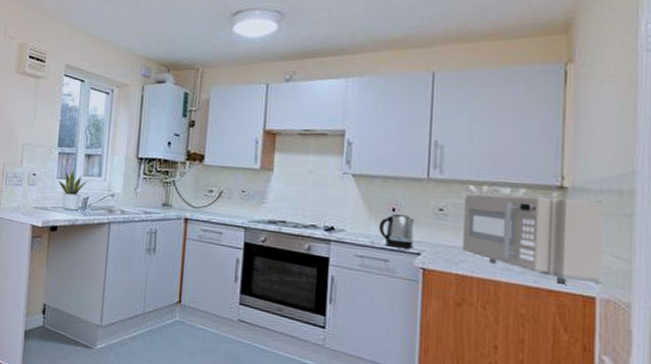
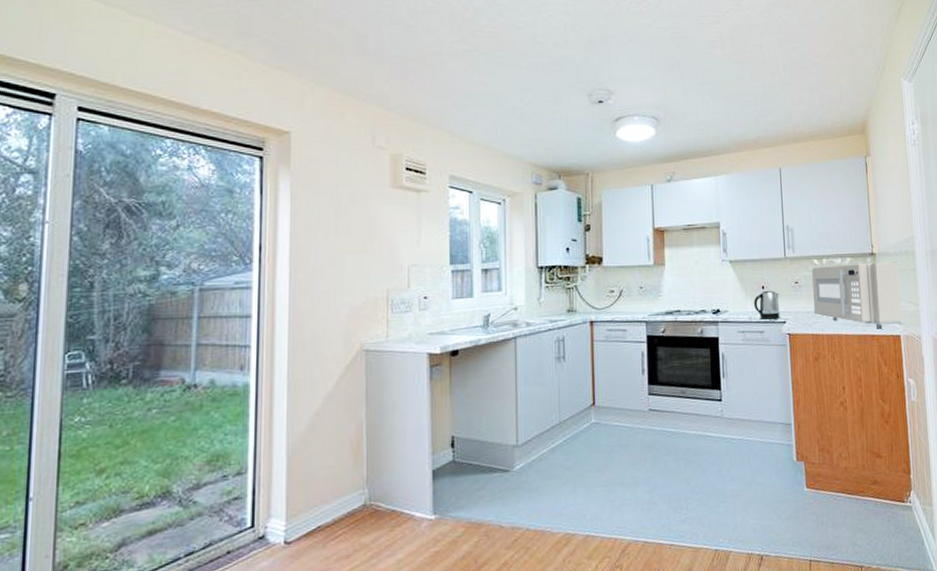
potted plant: present [58,169,88,211] -> none [454,286,487,331]

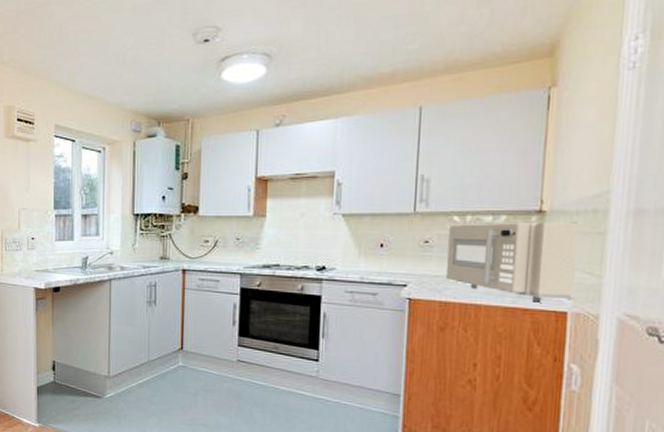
kettle: present [754,290,780,320] -> none [368,248,402,281]

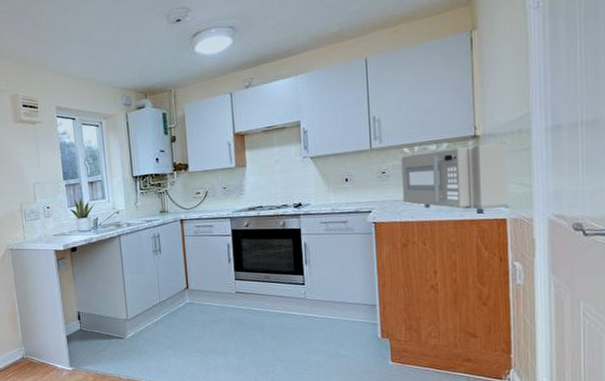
potted plant: none [57,230,86,271] -> present [69,197,95,232]

